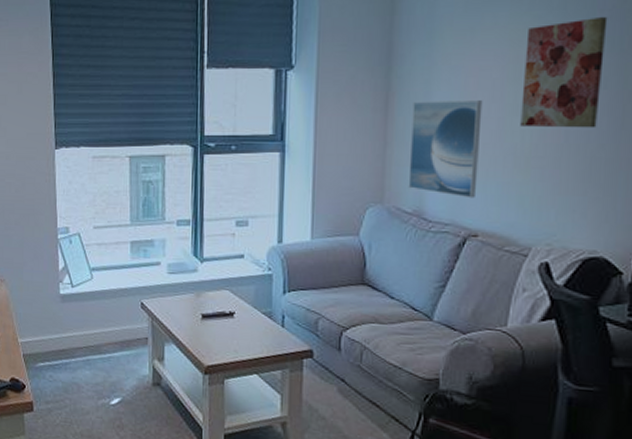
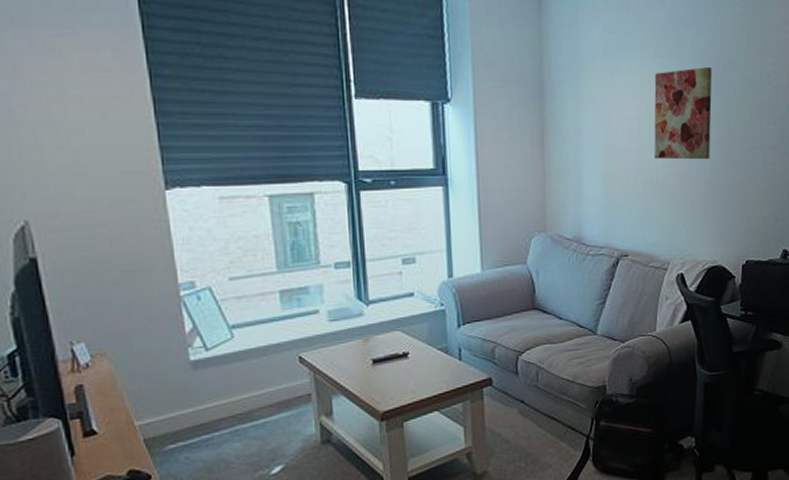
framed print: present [408,100,483,199] -> none [566,136,625,223]

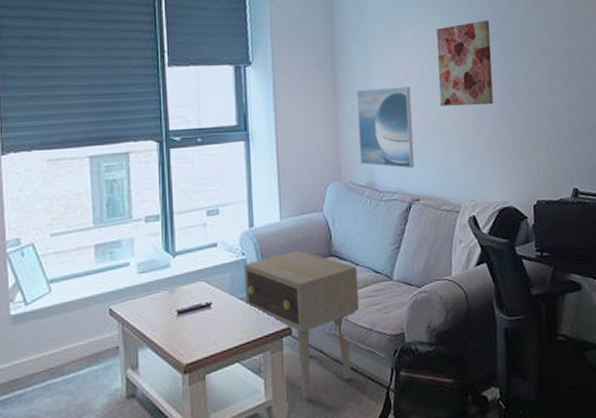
side table: none [442,303,562,446] -> present [243,250,360,399]
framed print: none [566,136,625,223] -> present [356,87,414,169]

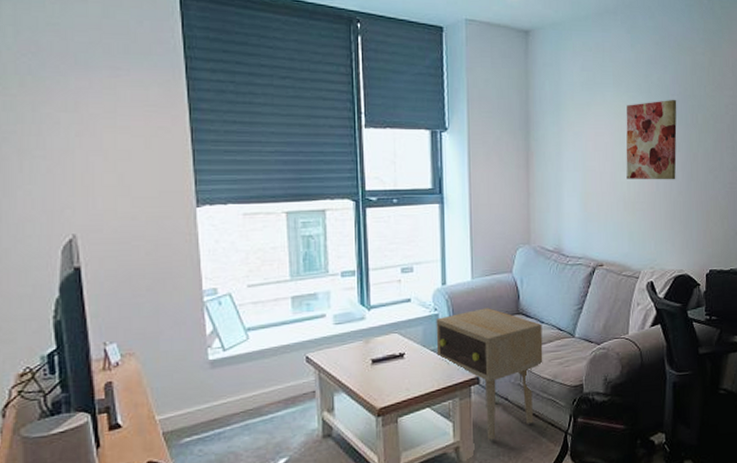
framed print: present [356,87,414,169] -> none [548,159,600,236]

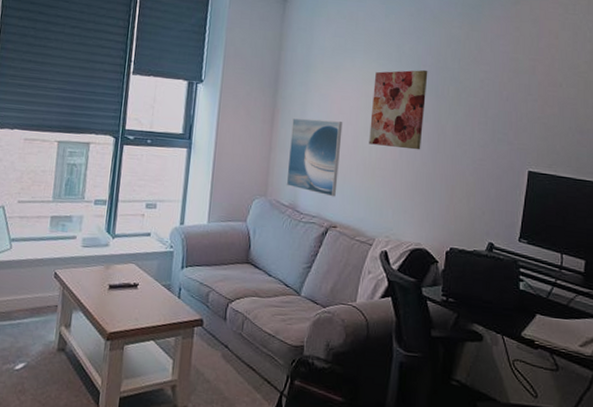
side table: present [436,308,543,440] -> none [167,252,270,385]
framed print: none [548,159,600,236] -> present [286,117,343,197]

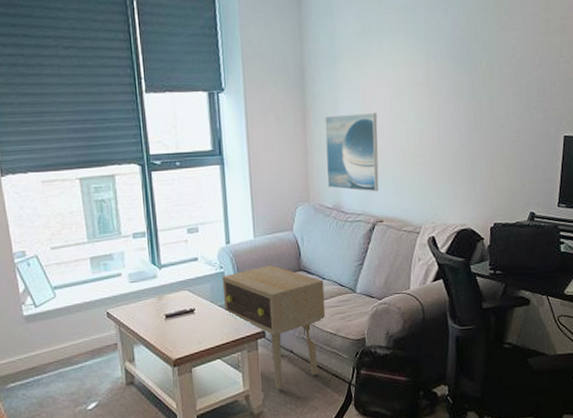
side table: none [167,252,270,385] -> present [222,265,326,390]
wall art: present [369,70,428,150] -> none [404,45,459,132]

